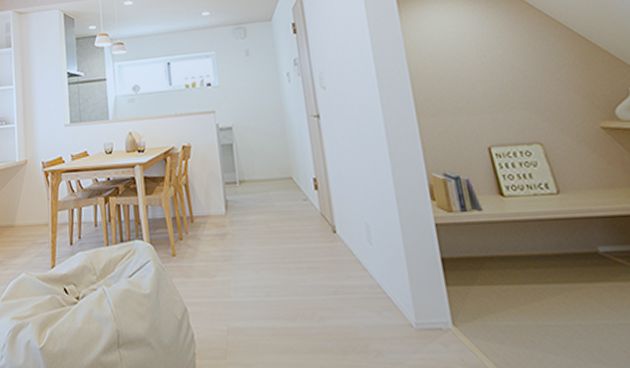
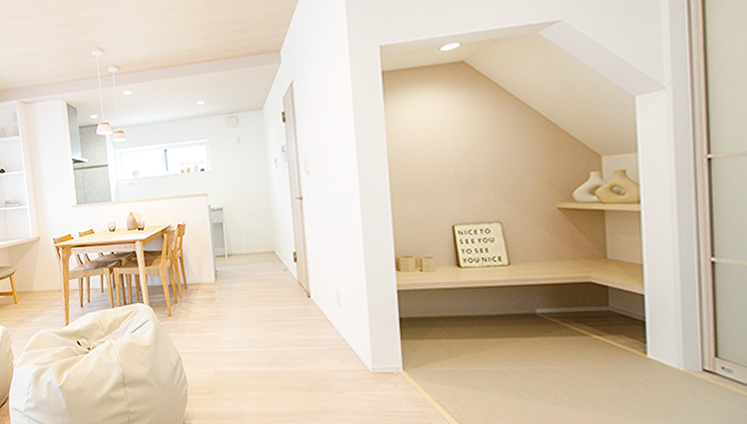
books: present [429,171,482,214] -> none [397,246,440,282]

